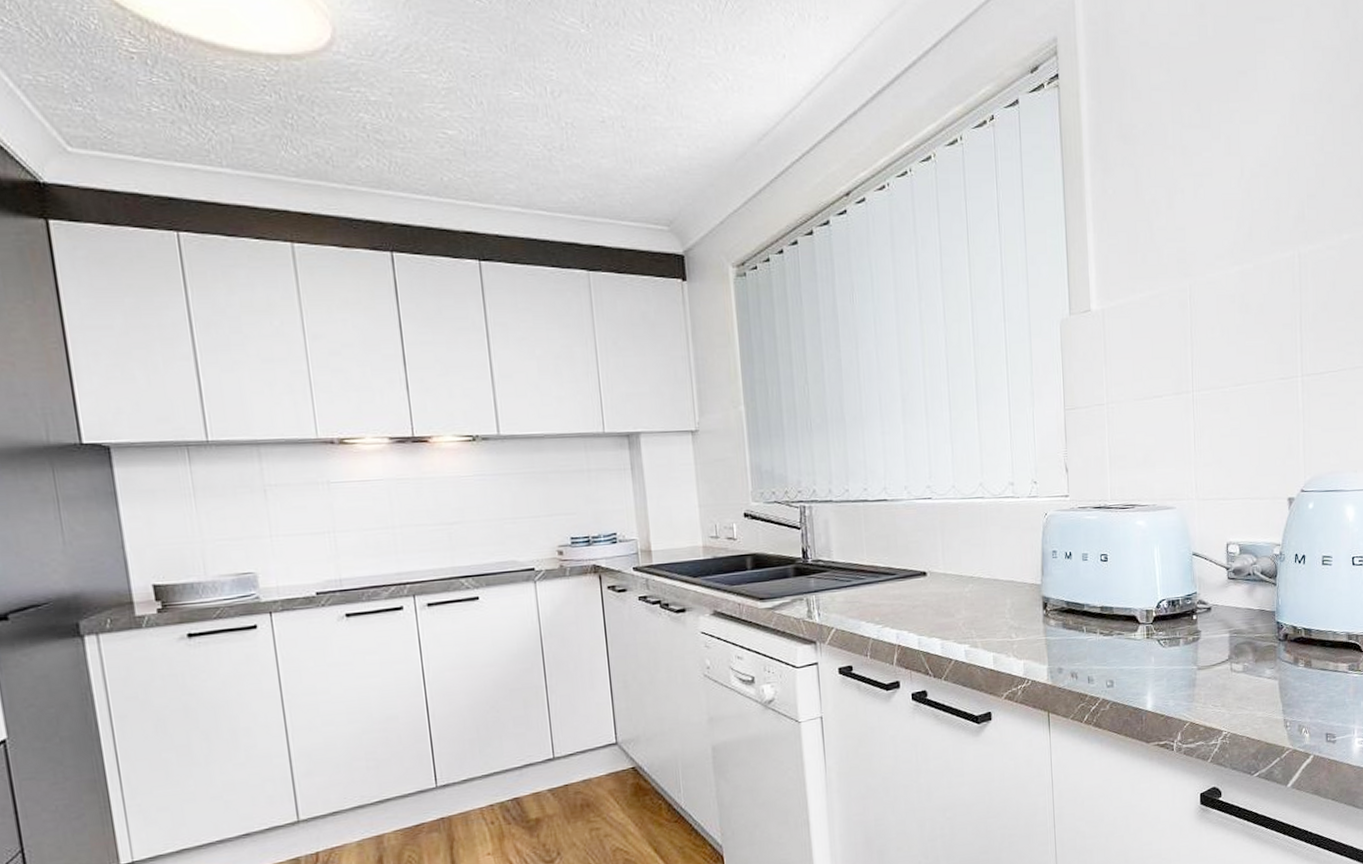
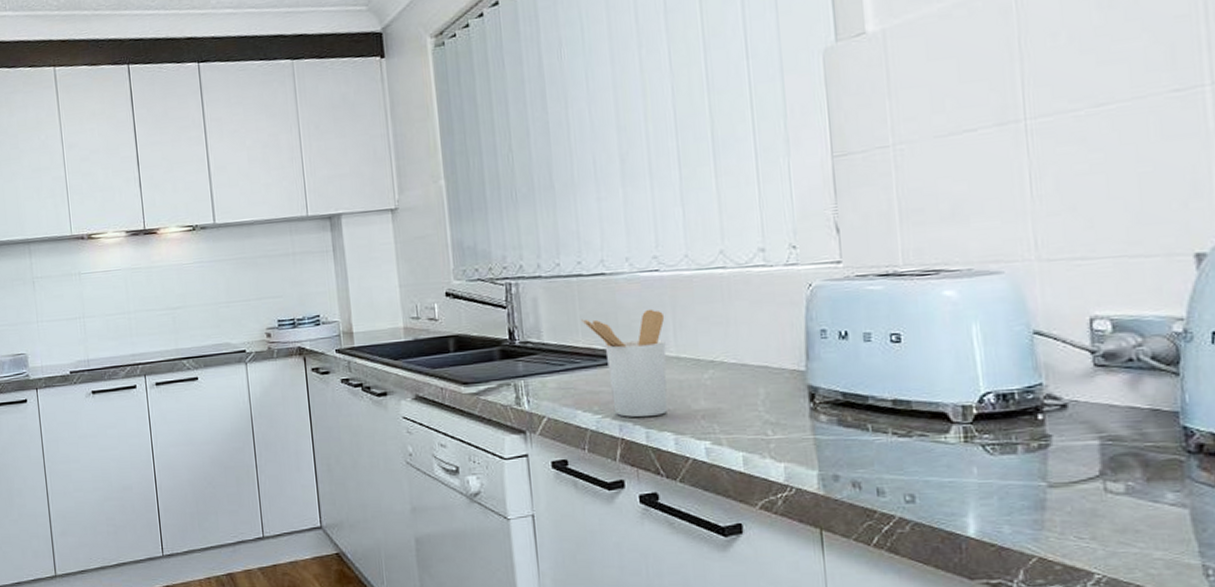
utensil holder: none [866,531,936,626] -> present [581,309,668,418]

